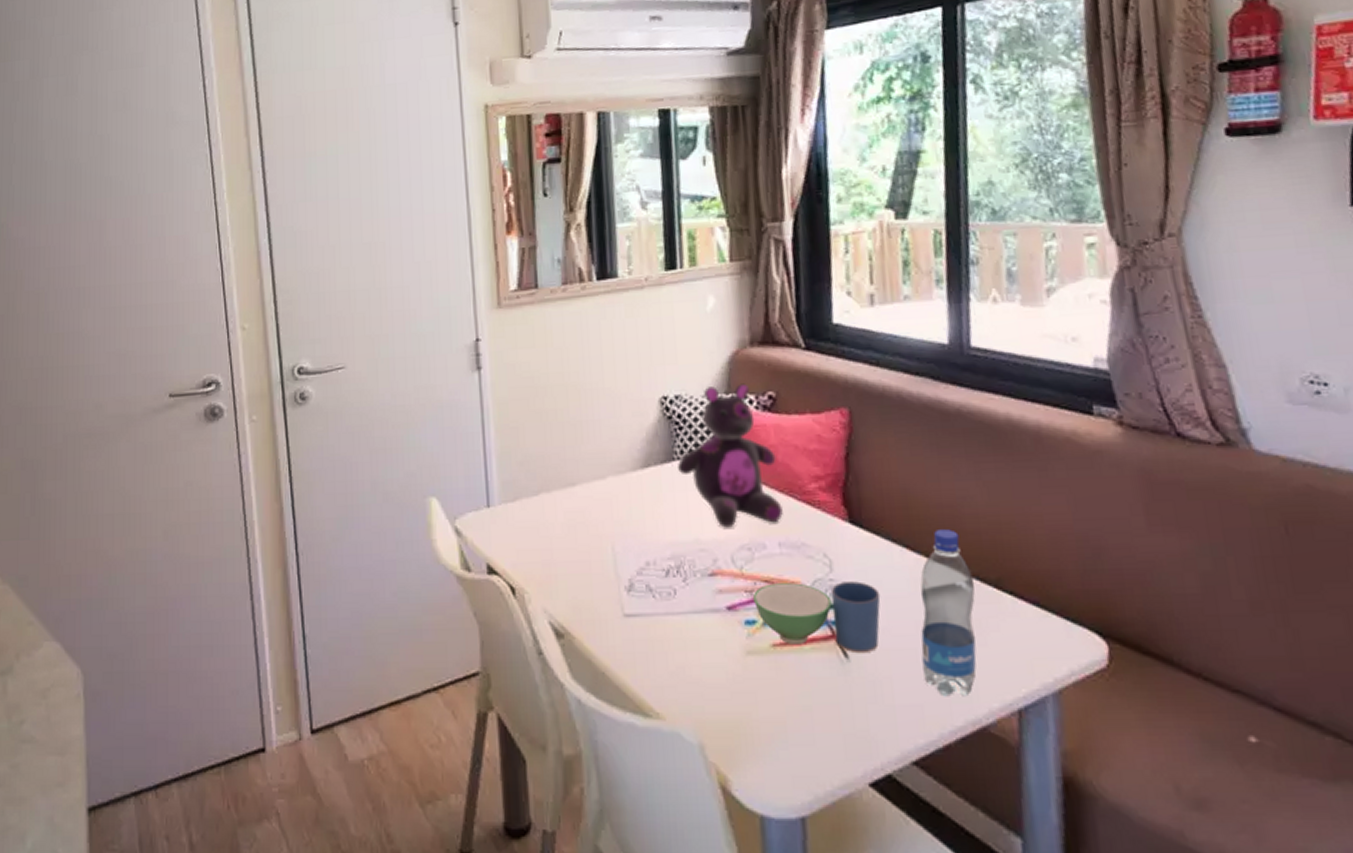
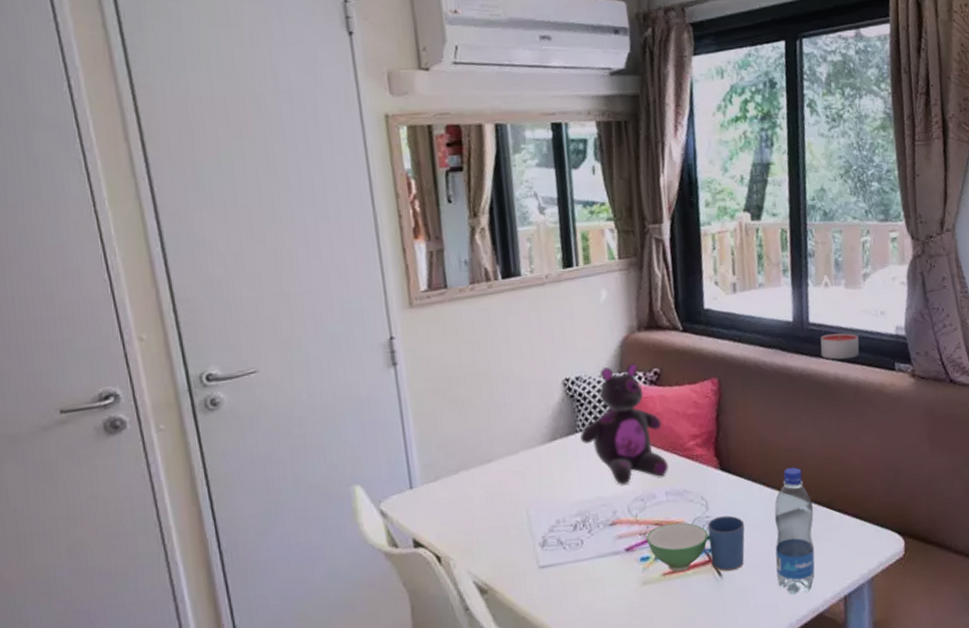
candle: none [985,361,1041,396] -> present [820,332,860,360]

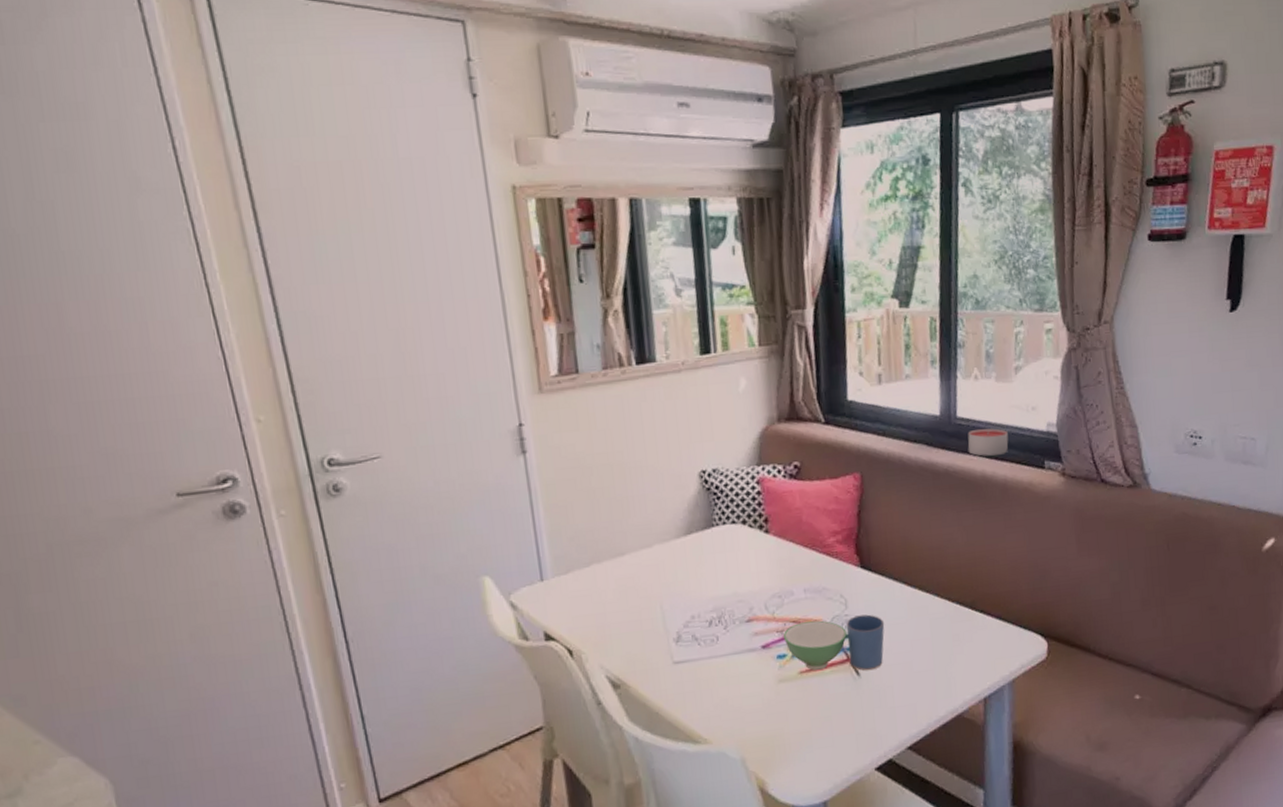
stuffed animal: present [580,363,669,485] -> none [717,455,807,581]
bottle: present [774,467,815,595] -> none [915,566,956,696]

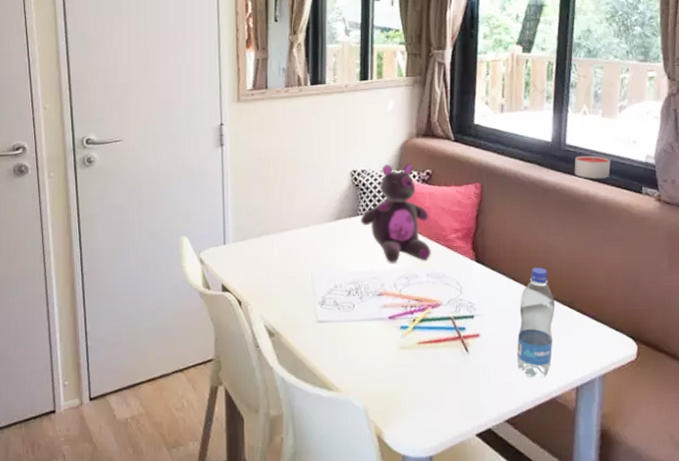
stuffed animal: none [717,455,807,581] -> present [361,163,431,263]
bowl: present [782,620,847,670] -> none [406,301,460,343]
mug: present [846,614,885,671] -> none [460,301,493,349]
bottle: none [915,566,956,696] -> present [517,268,555,378]

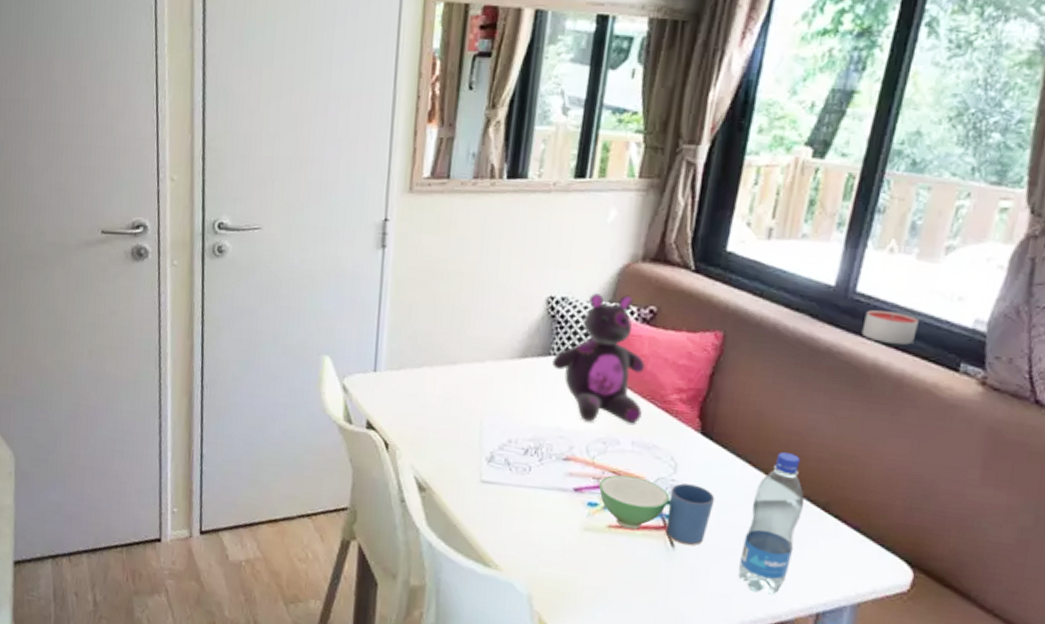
bowl: none [406,301,460,343] -> present [598,475,670,530]
mug: none [460,301,493,349] -> present [665,483,715,546]

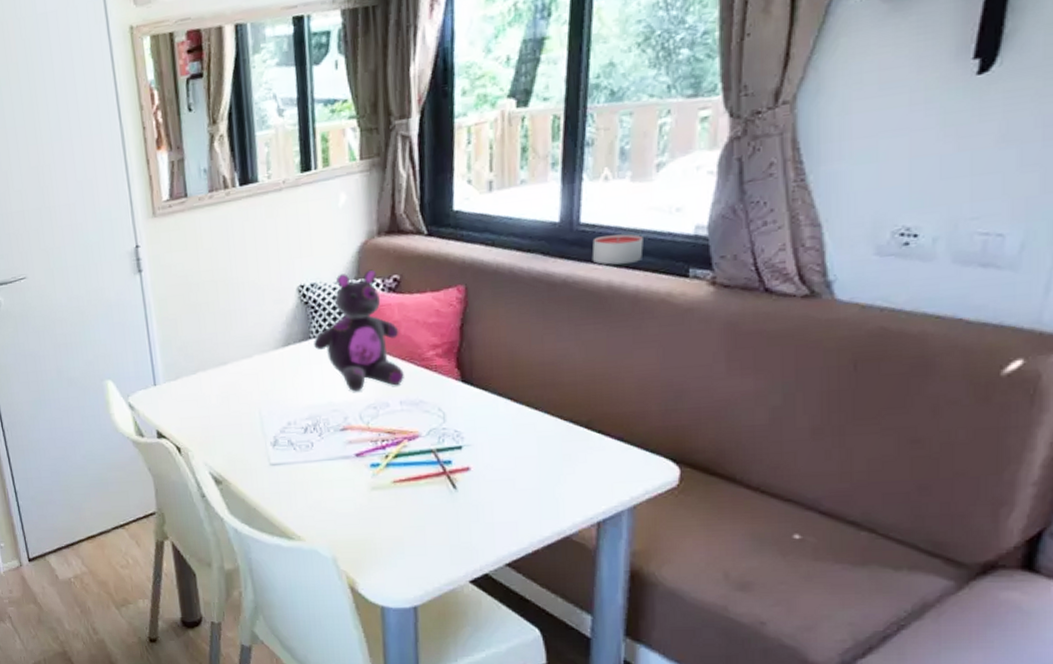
bowl: present [598,475,670,530] -> none [377,432,444,481]
mug: present [665,483,715,546] -> none [443,429,486,485]
bottle: present [738,452,805,594] -> none [518,383,568,515]

